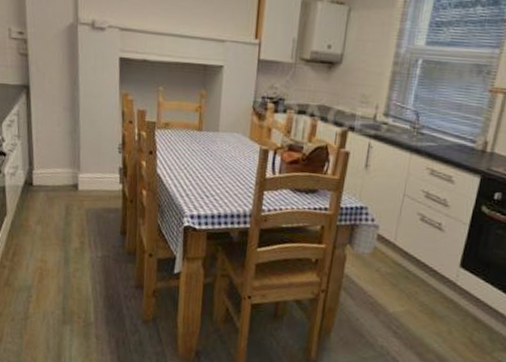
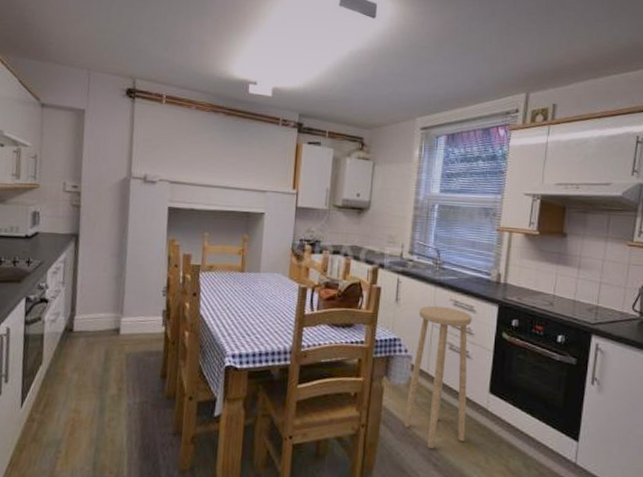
stool: none [364,174,450,318] -> present [403,306,472,450]

